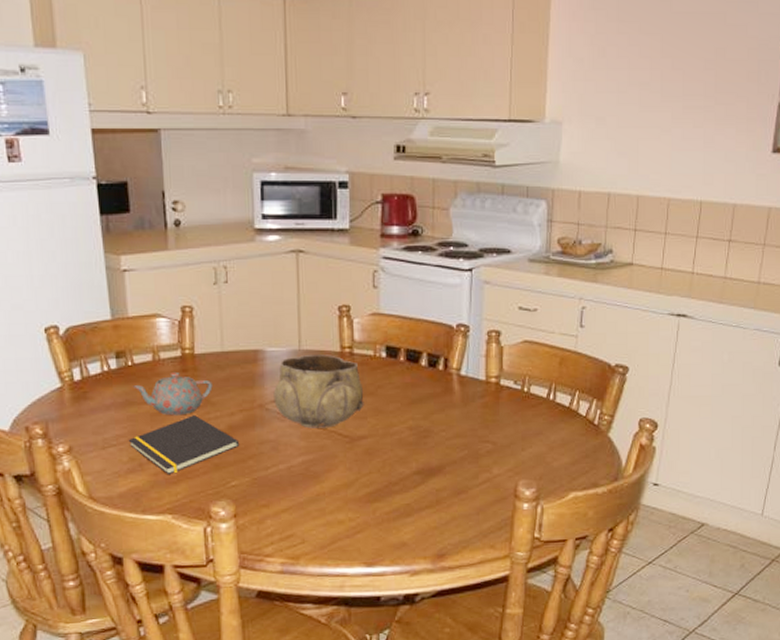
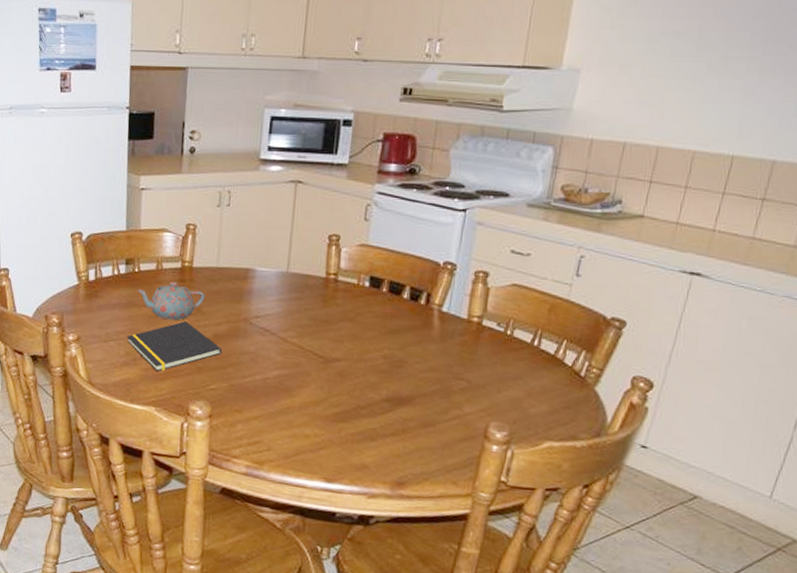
decorative bowl: present [273,354,364,429] -> none [258,276,344,347]

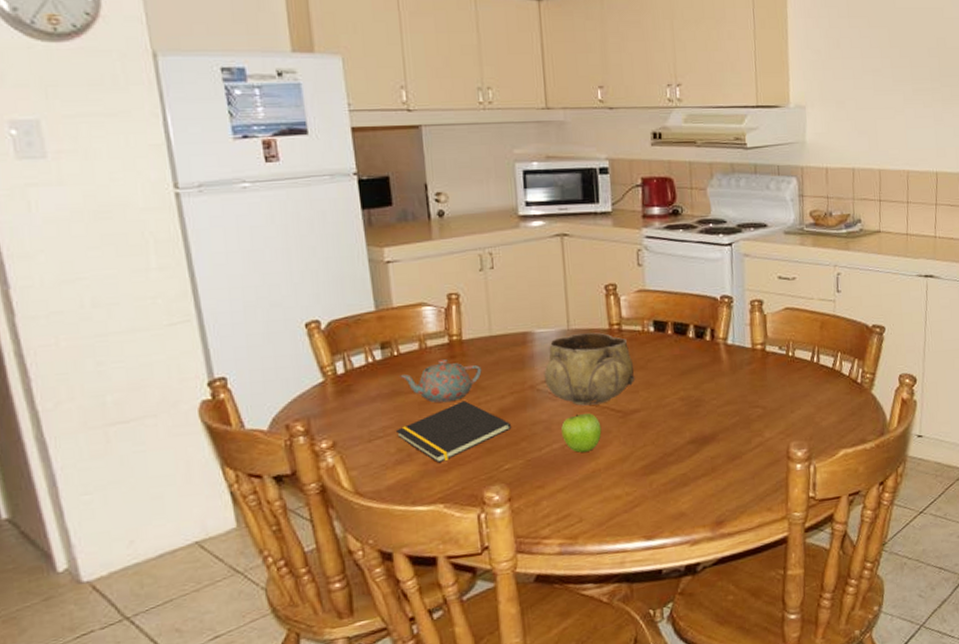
decorative bowl: none [258,276,344,347] -> present [544,332,635,406]
fruit: none [265,353,303,389] -> present [561,413,602,453]

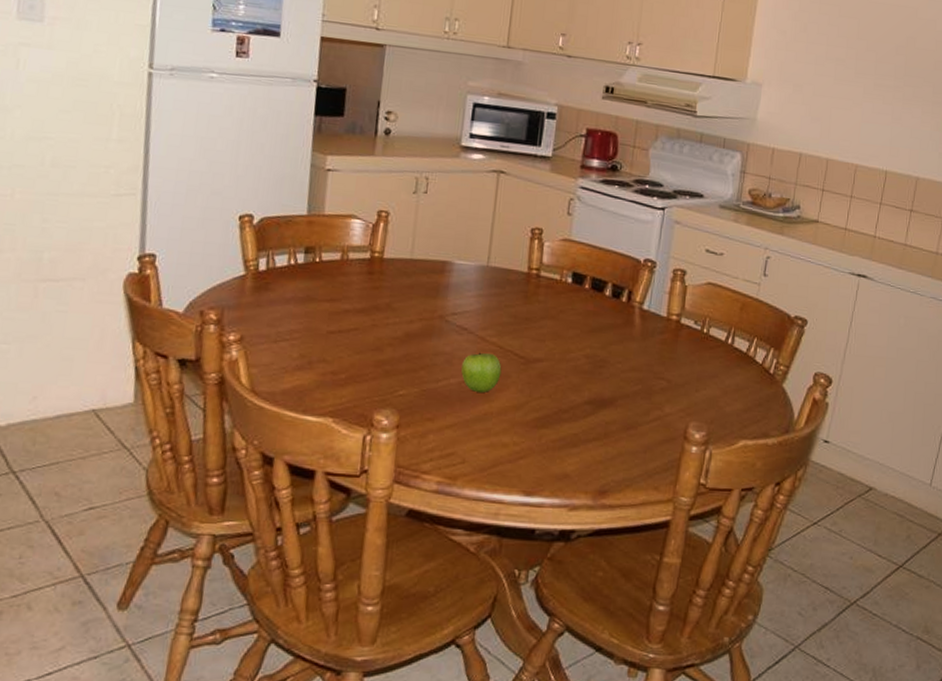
notepad: present [395,401,512,464] -> none [301,318,414,377]
teapot: present [400,358,482,403] -> none [317,273,396,318]
decorative bowl: present [544,332,635,406] -> none [454,271,546,347]

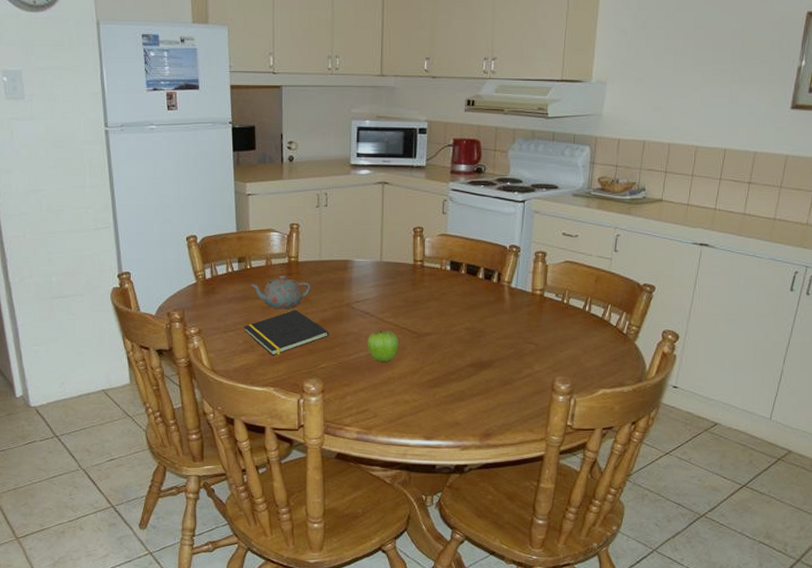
notepad: none [301,318,414,377] -> present [243,310,330,356]
teapot: none [317,273,396,318] -> present [250,275,311,310]

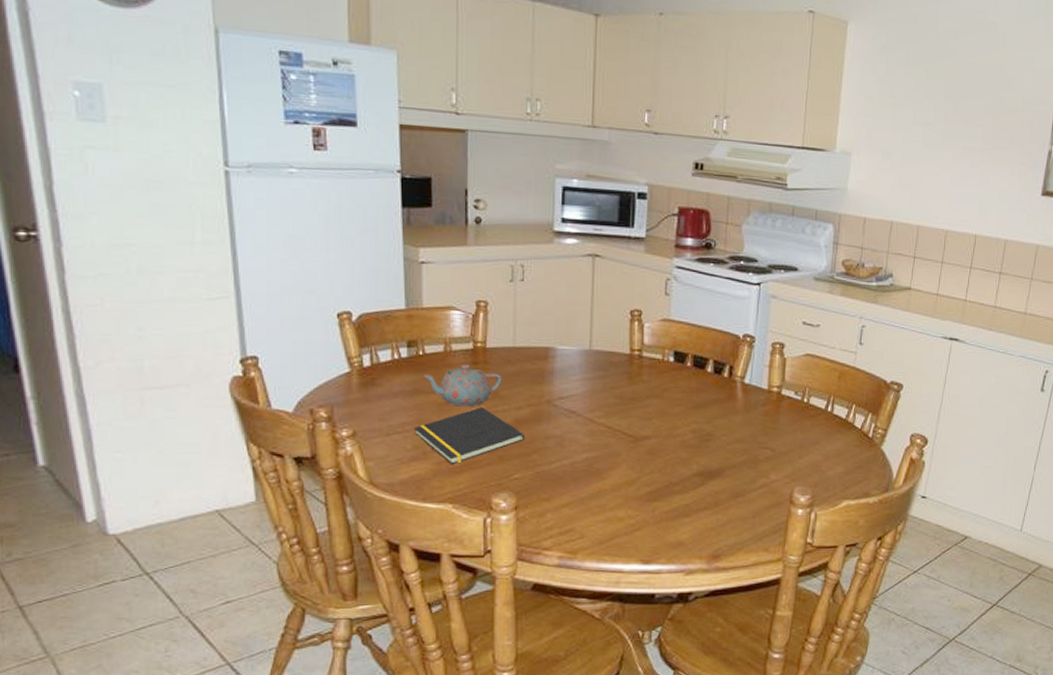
fruit: present [368,331,399,363] -> none [573,434,612,472]

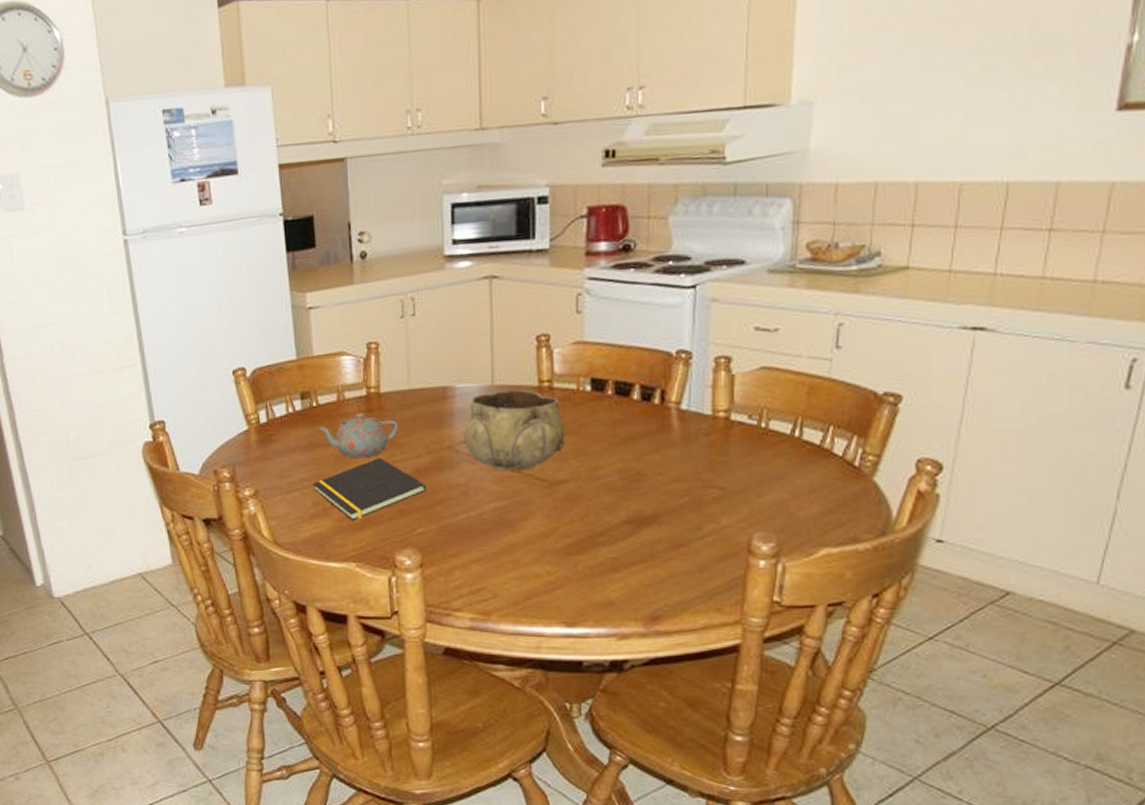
decorative bowl: none [561,354,650,427] -> present [463,389,565,472]

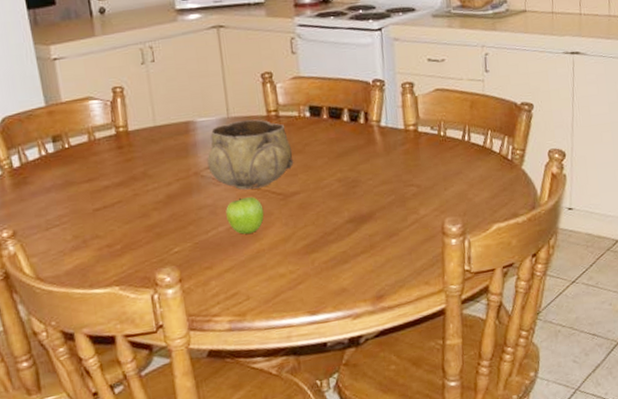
notepad: present [312,458,427,521] -> none [70,189,179,249]
teapot: present [318,412,399,459] -> none [72,149,149,192]
fruit: none [479,481,524,524] -> present [226,197,264,235]

